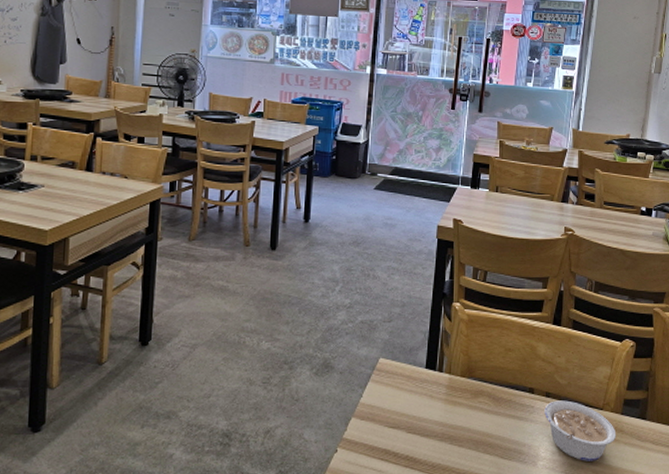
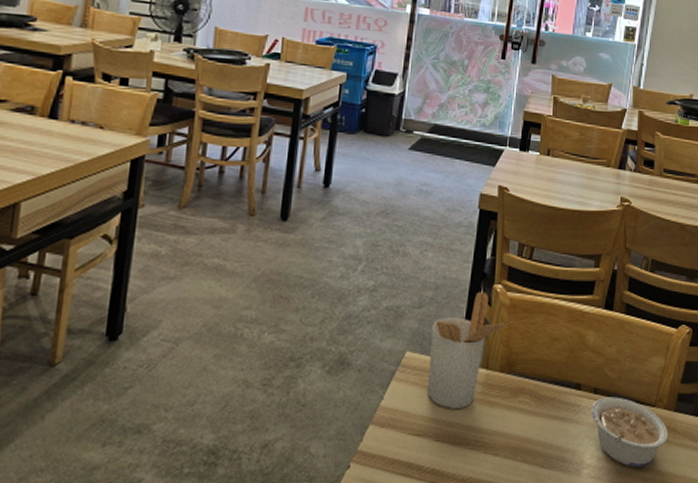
utensil holder: none [399,309,472,406] -> present [427,292,514,409]

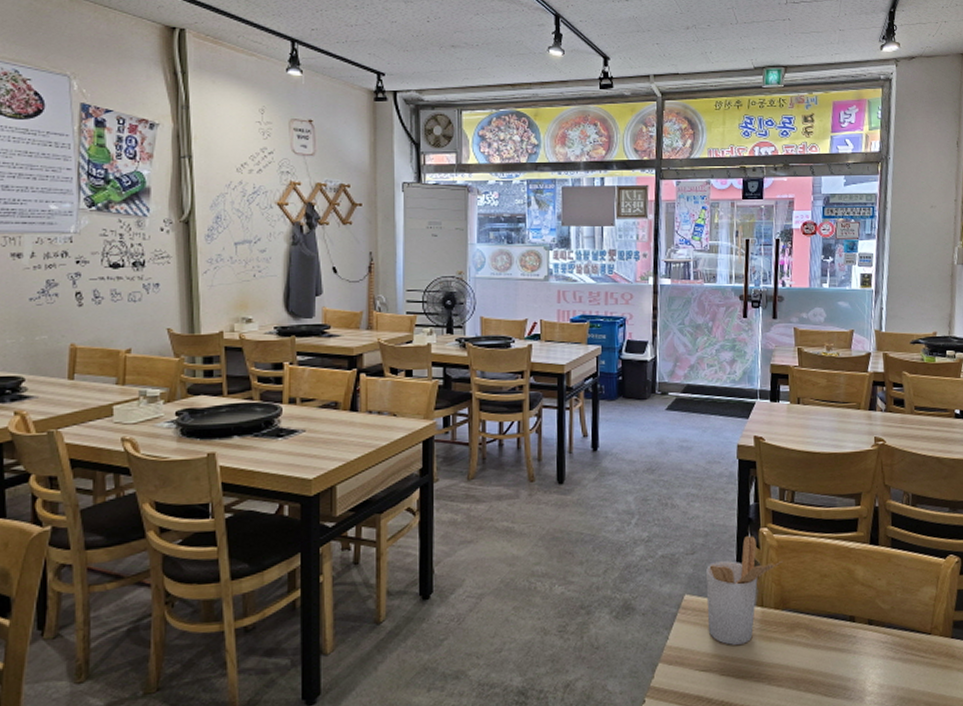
legume: present [591,397,669,468] -> none [868,627,948,693]

